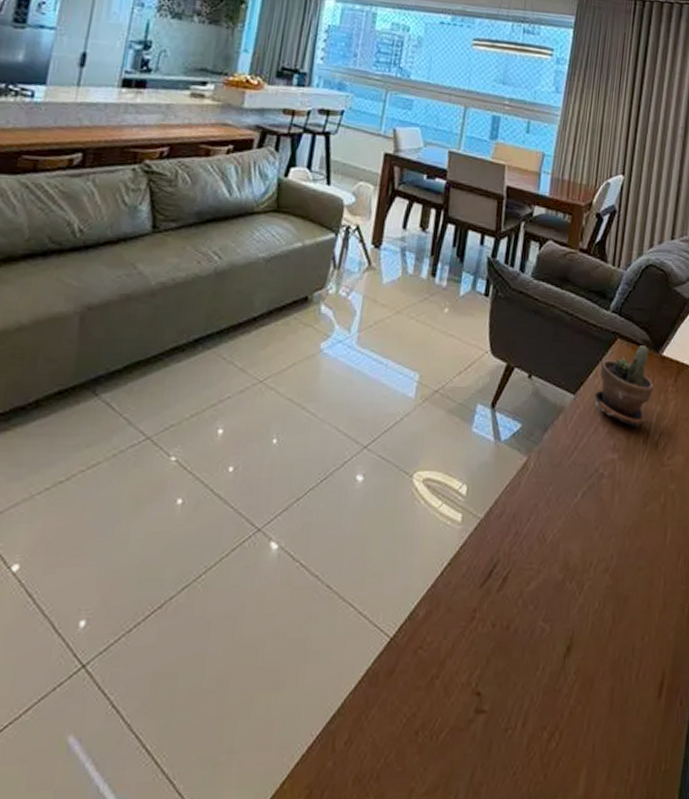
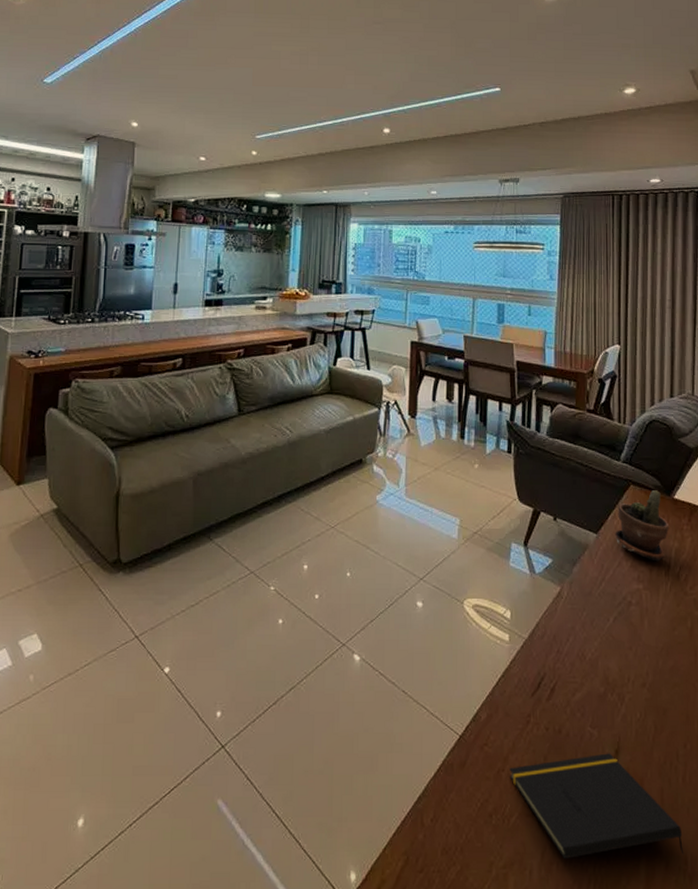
notepad: none [444,650,629,778] -> present [510,753,684,858]

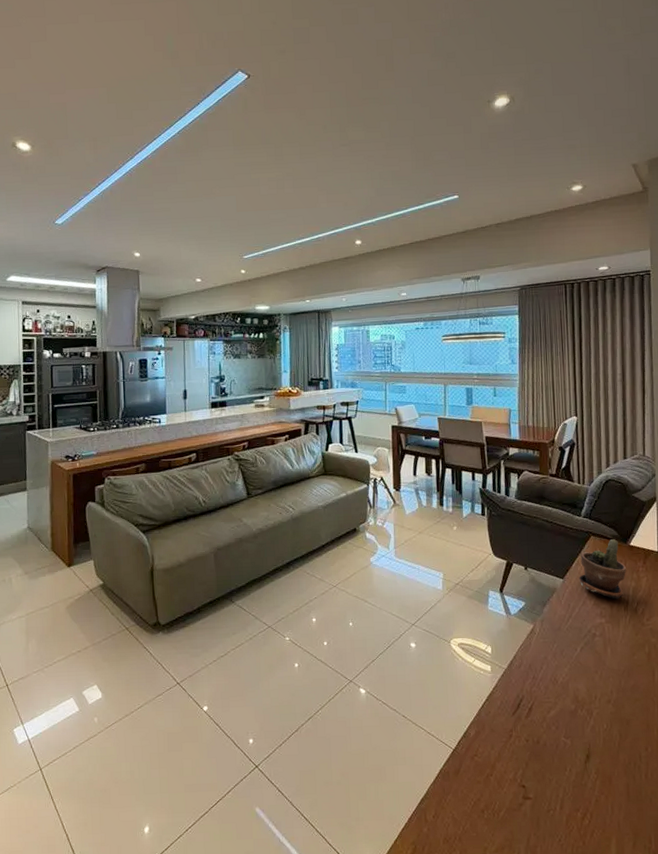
notepad: present [510,753,684,858] -> none [497,758,649,842]

